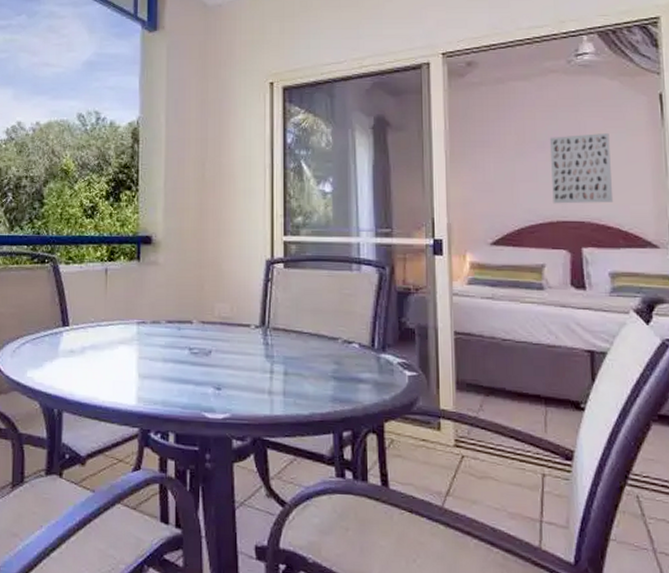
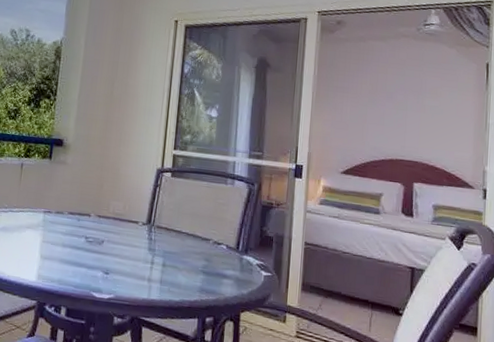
wall art: present [549,133,614,204] -> none [394,90,444,148]

